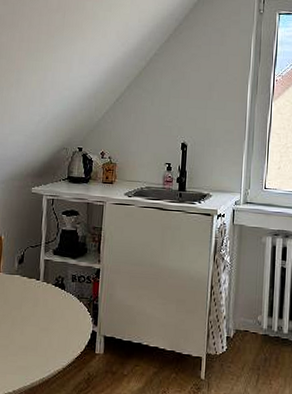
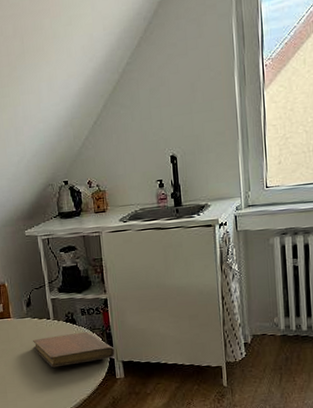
notebook: none [17,298,99,332] -> present [33,332,115,368]

